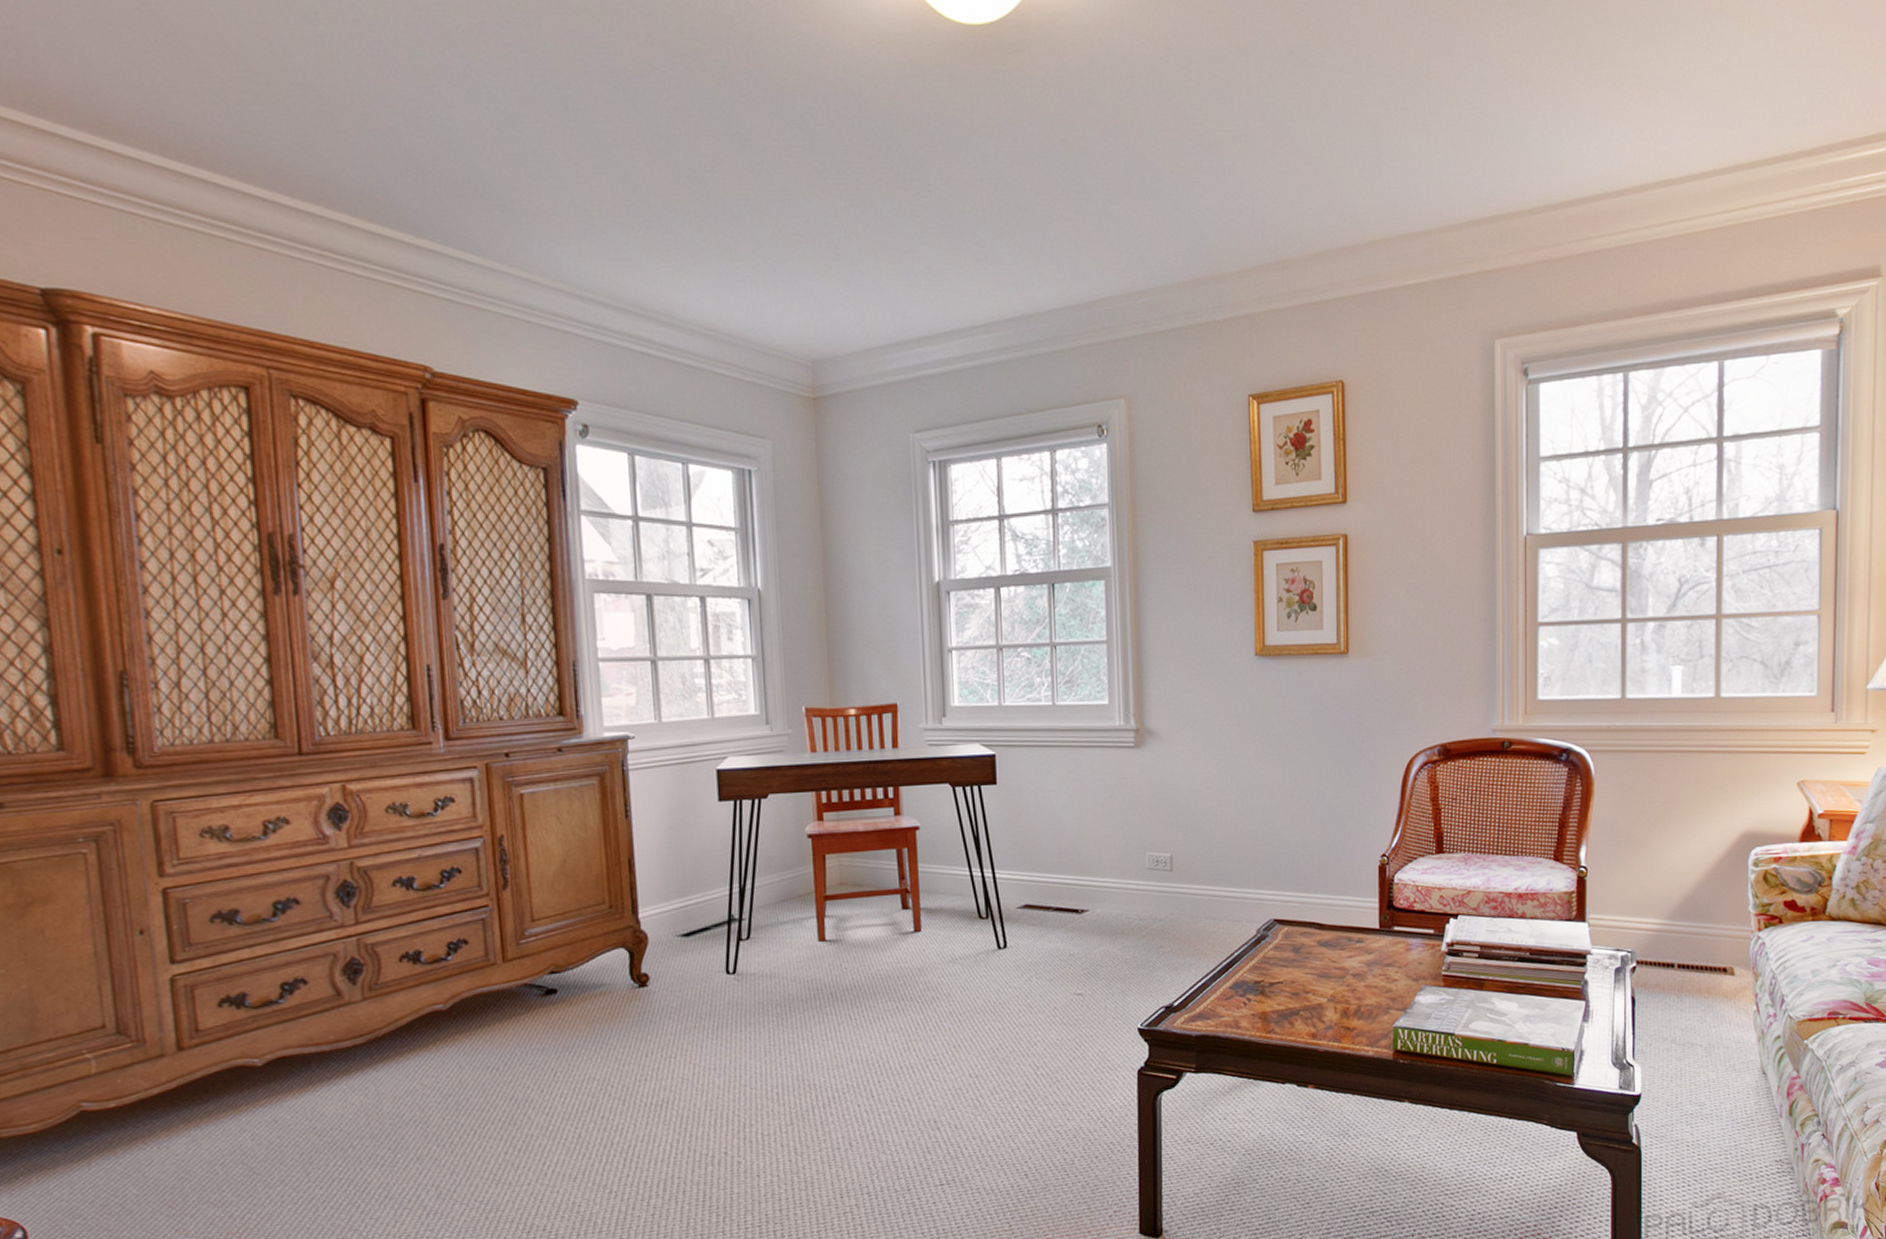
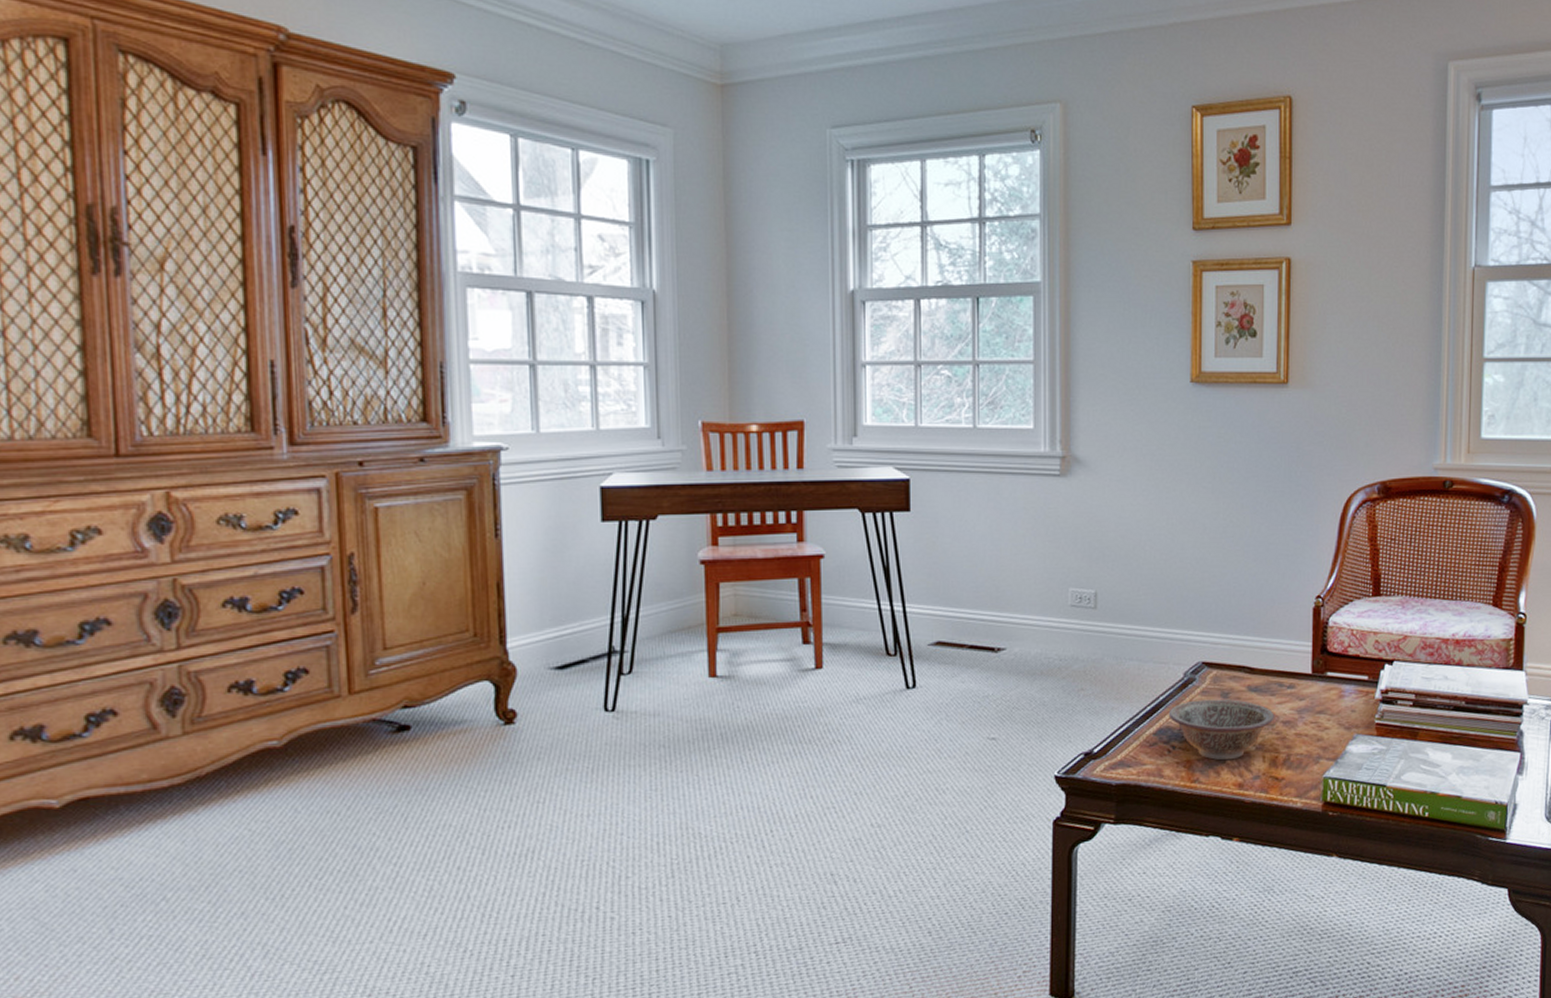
decorative bowl: none [1243,954,1344,1012] -> present [1168,699,1274,761]

